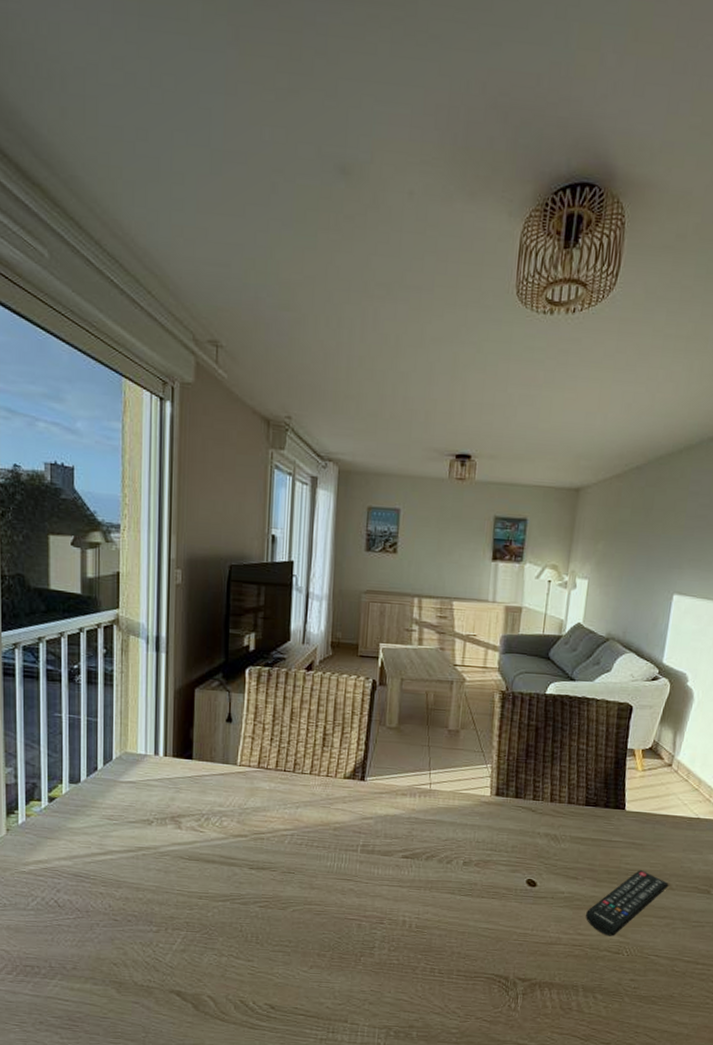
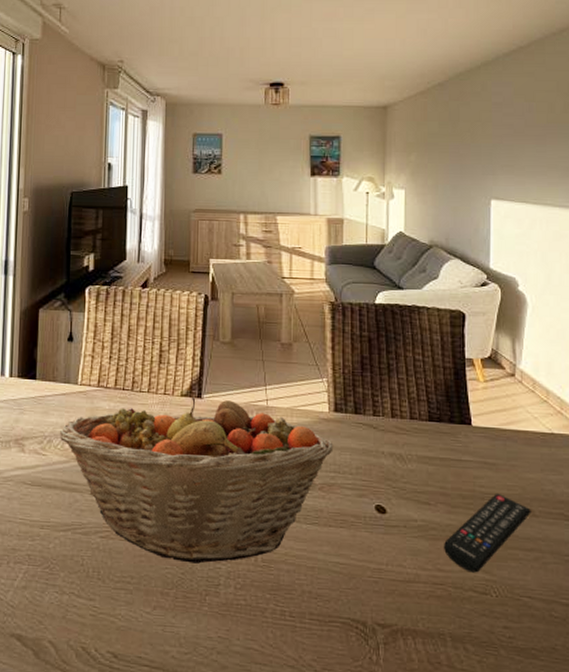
fruit basket: none [218,779,492,930] -> present [60,396,334,564]

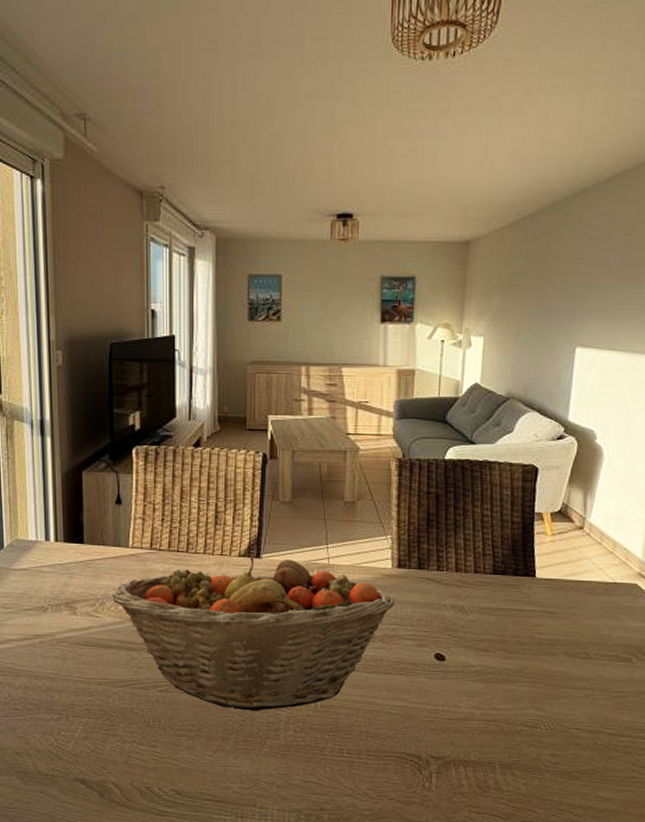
remote control: present [444,494,531,573] -> none [499,640,587,710]

